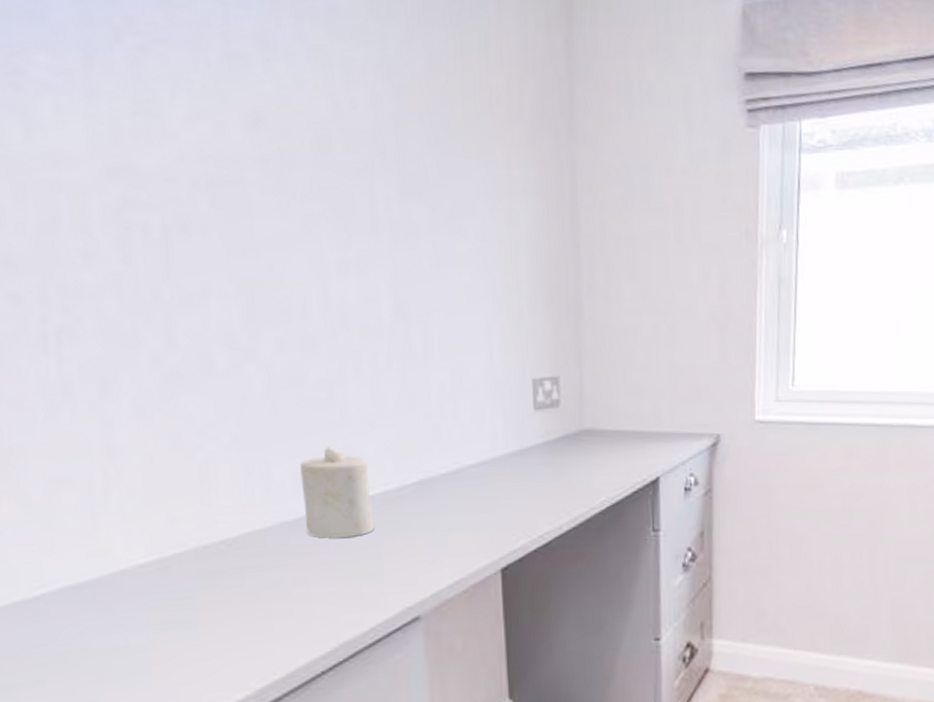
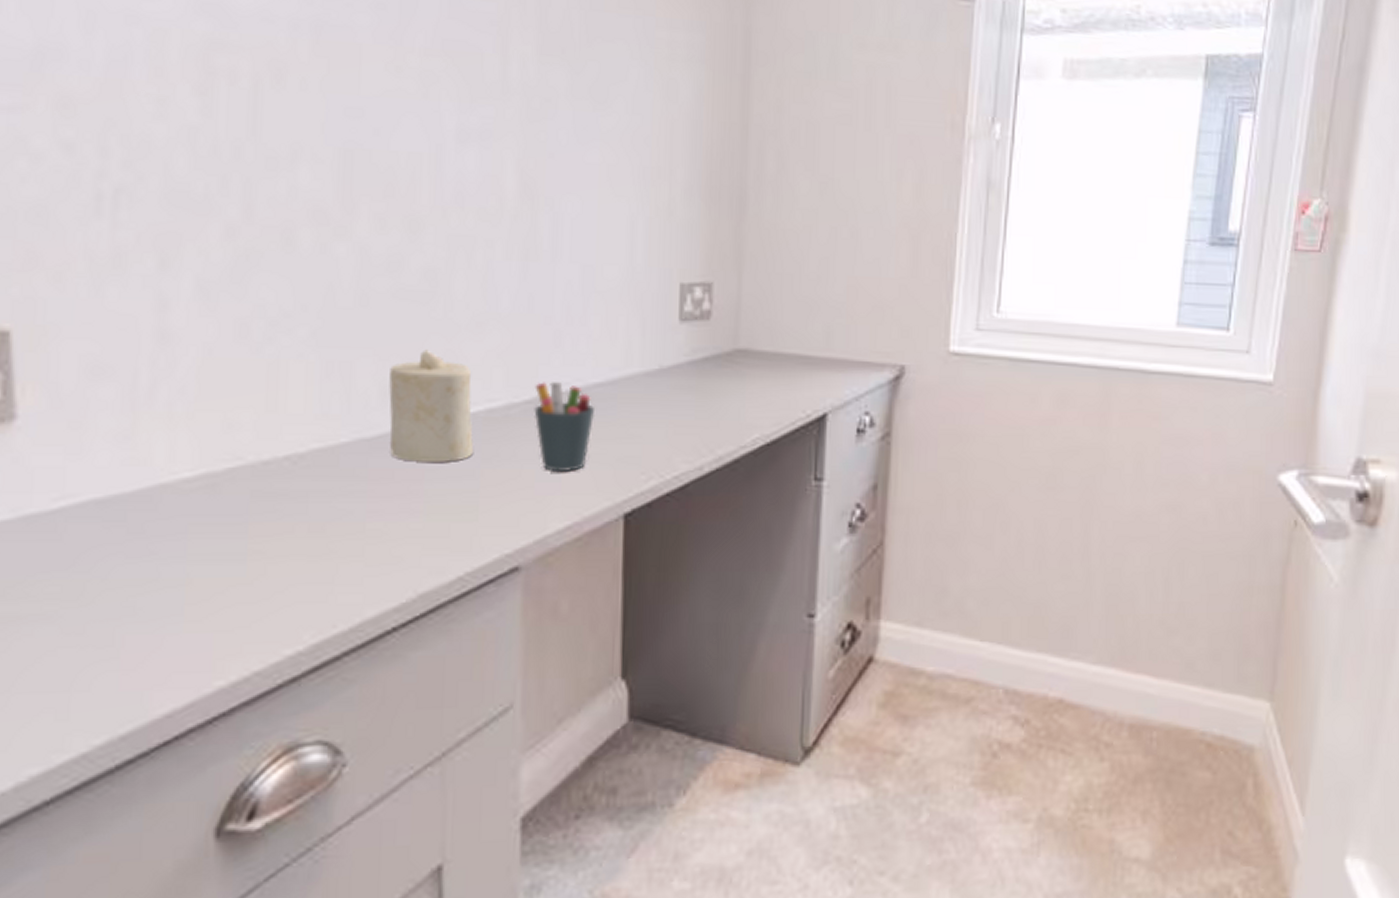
pen holder: none [420,466,470,539] -> present [534,382,594,473]

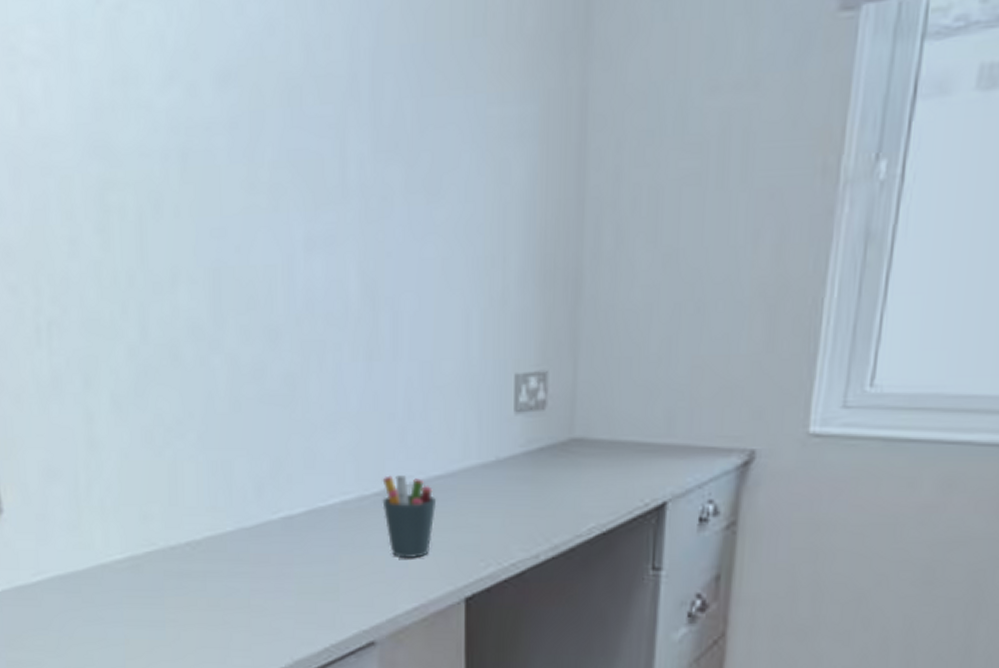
candle: present [389,349,474,462] -> none [261,448,333,549]

